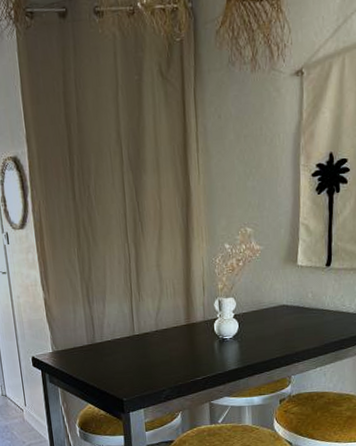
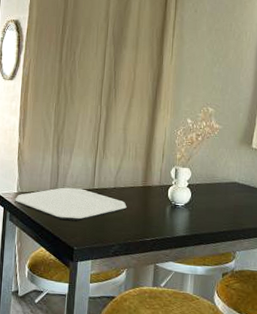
plate: none [51,337,173,374] -> present [15,187,127,222]

